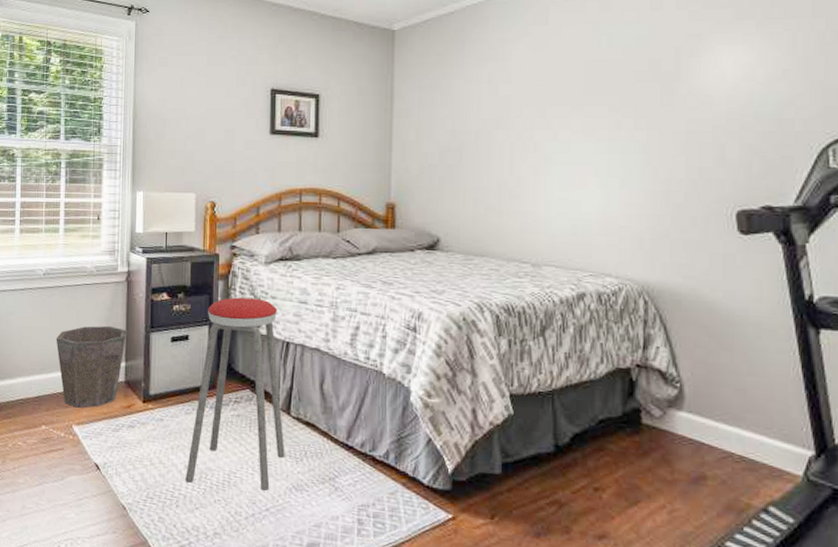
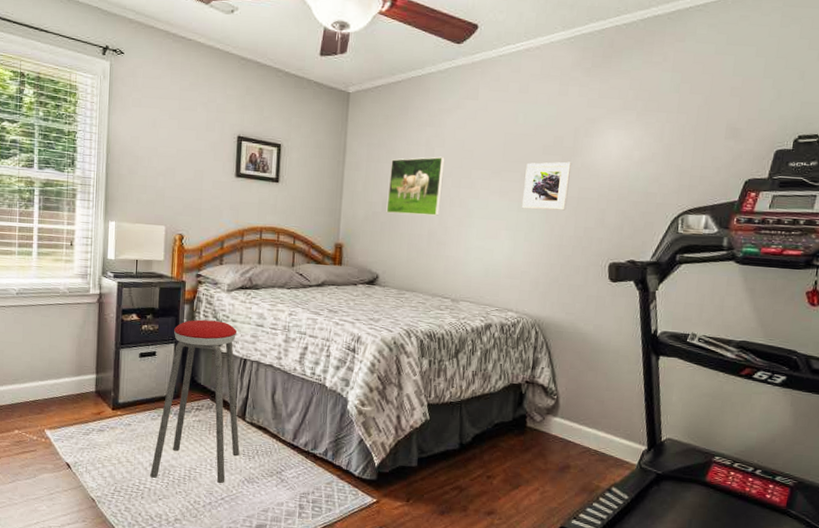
waste bin: present [56,325,127,408] -> none [28,342,98,415]
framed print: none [445,94,512,165] -> present [386,156,445,216]
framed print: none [613,88,675,150] -> present [521,161,572,211]

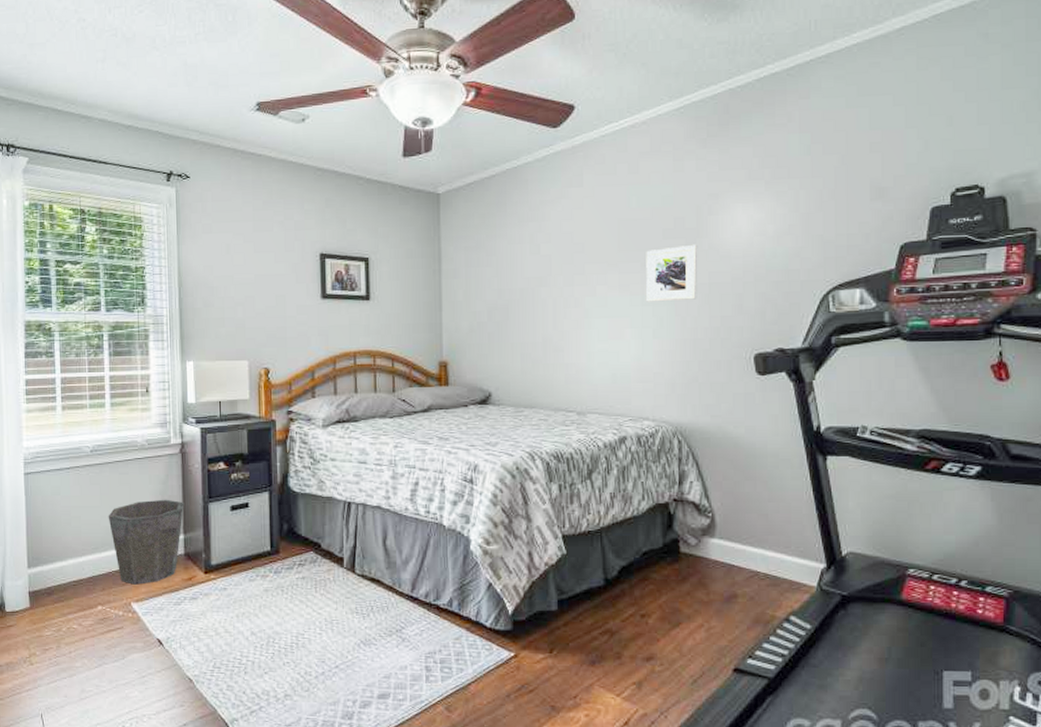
waste bin: none [28,342,98,415] -> present [108,499,184,585]
music stool: present [150,319,240,484] -> none [252,461,352,650]
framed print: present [386,156,445,216] -> none [492,253,554,323]

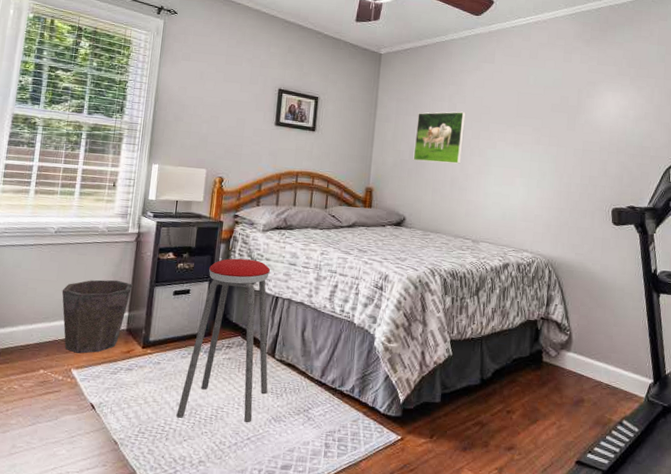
music stool: none [252,461,352,650] -> present [176,258,271,423]
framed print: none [492,253,554,323] -> present [413,111,466,164]
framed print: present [645,244,698,302] -> none [533,118,577,161]

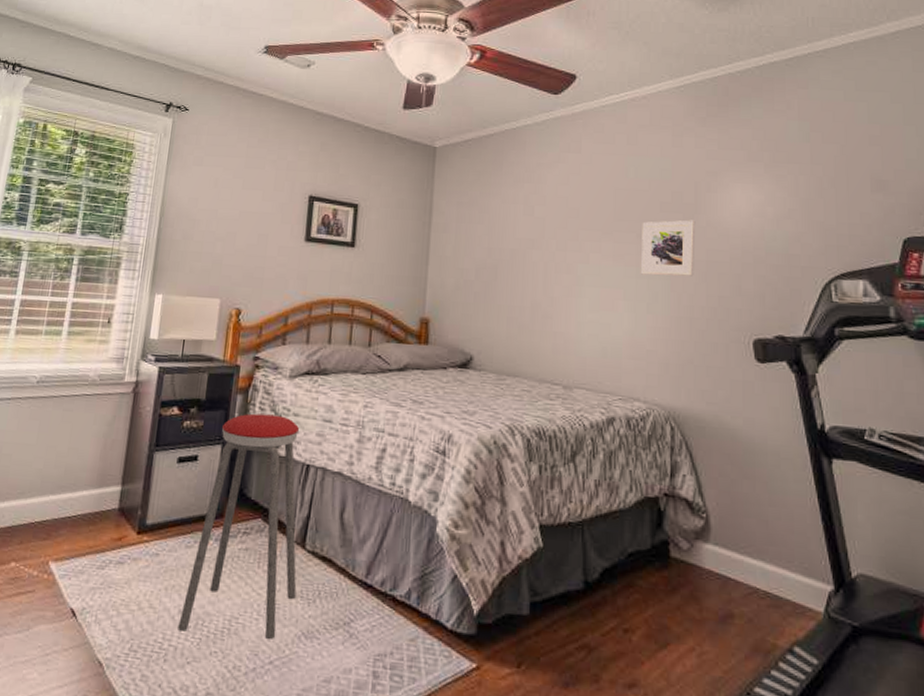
waste bin: present [61,279,133,354] -> none [41,443,128,541]
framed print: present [413,111,466,164] -> none [480,216,547,284]
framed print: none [533,118,577,161] -> present [640,220,696,276]

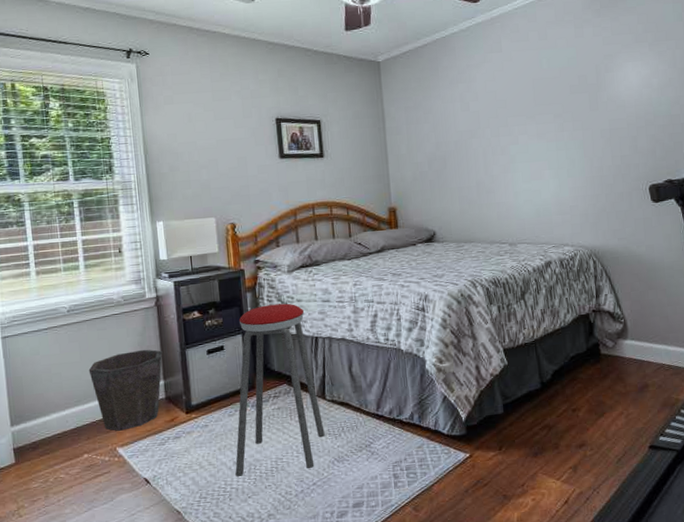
waste bin: none [41,443,128,541] -> present [88,349,163,431]
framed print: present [640,220,696,276] -> none [557,97,601,147]

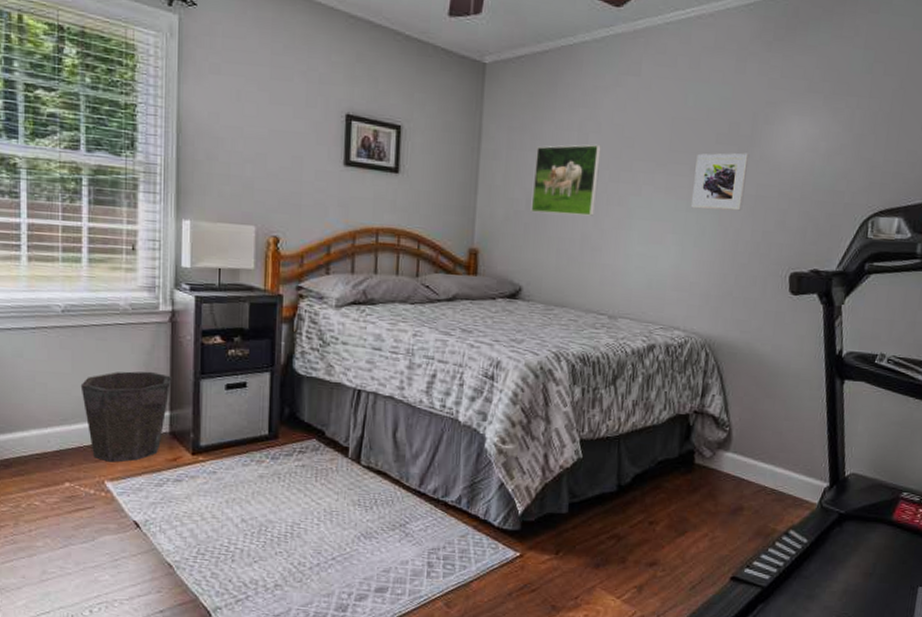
music stool: present [235,303,325,477] -> none [242,342,354,541]
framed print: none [430,109,484,171] -> present [531,144,601,216]
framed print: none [557,97,601,147] -> present [690,153,750,211]

